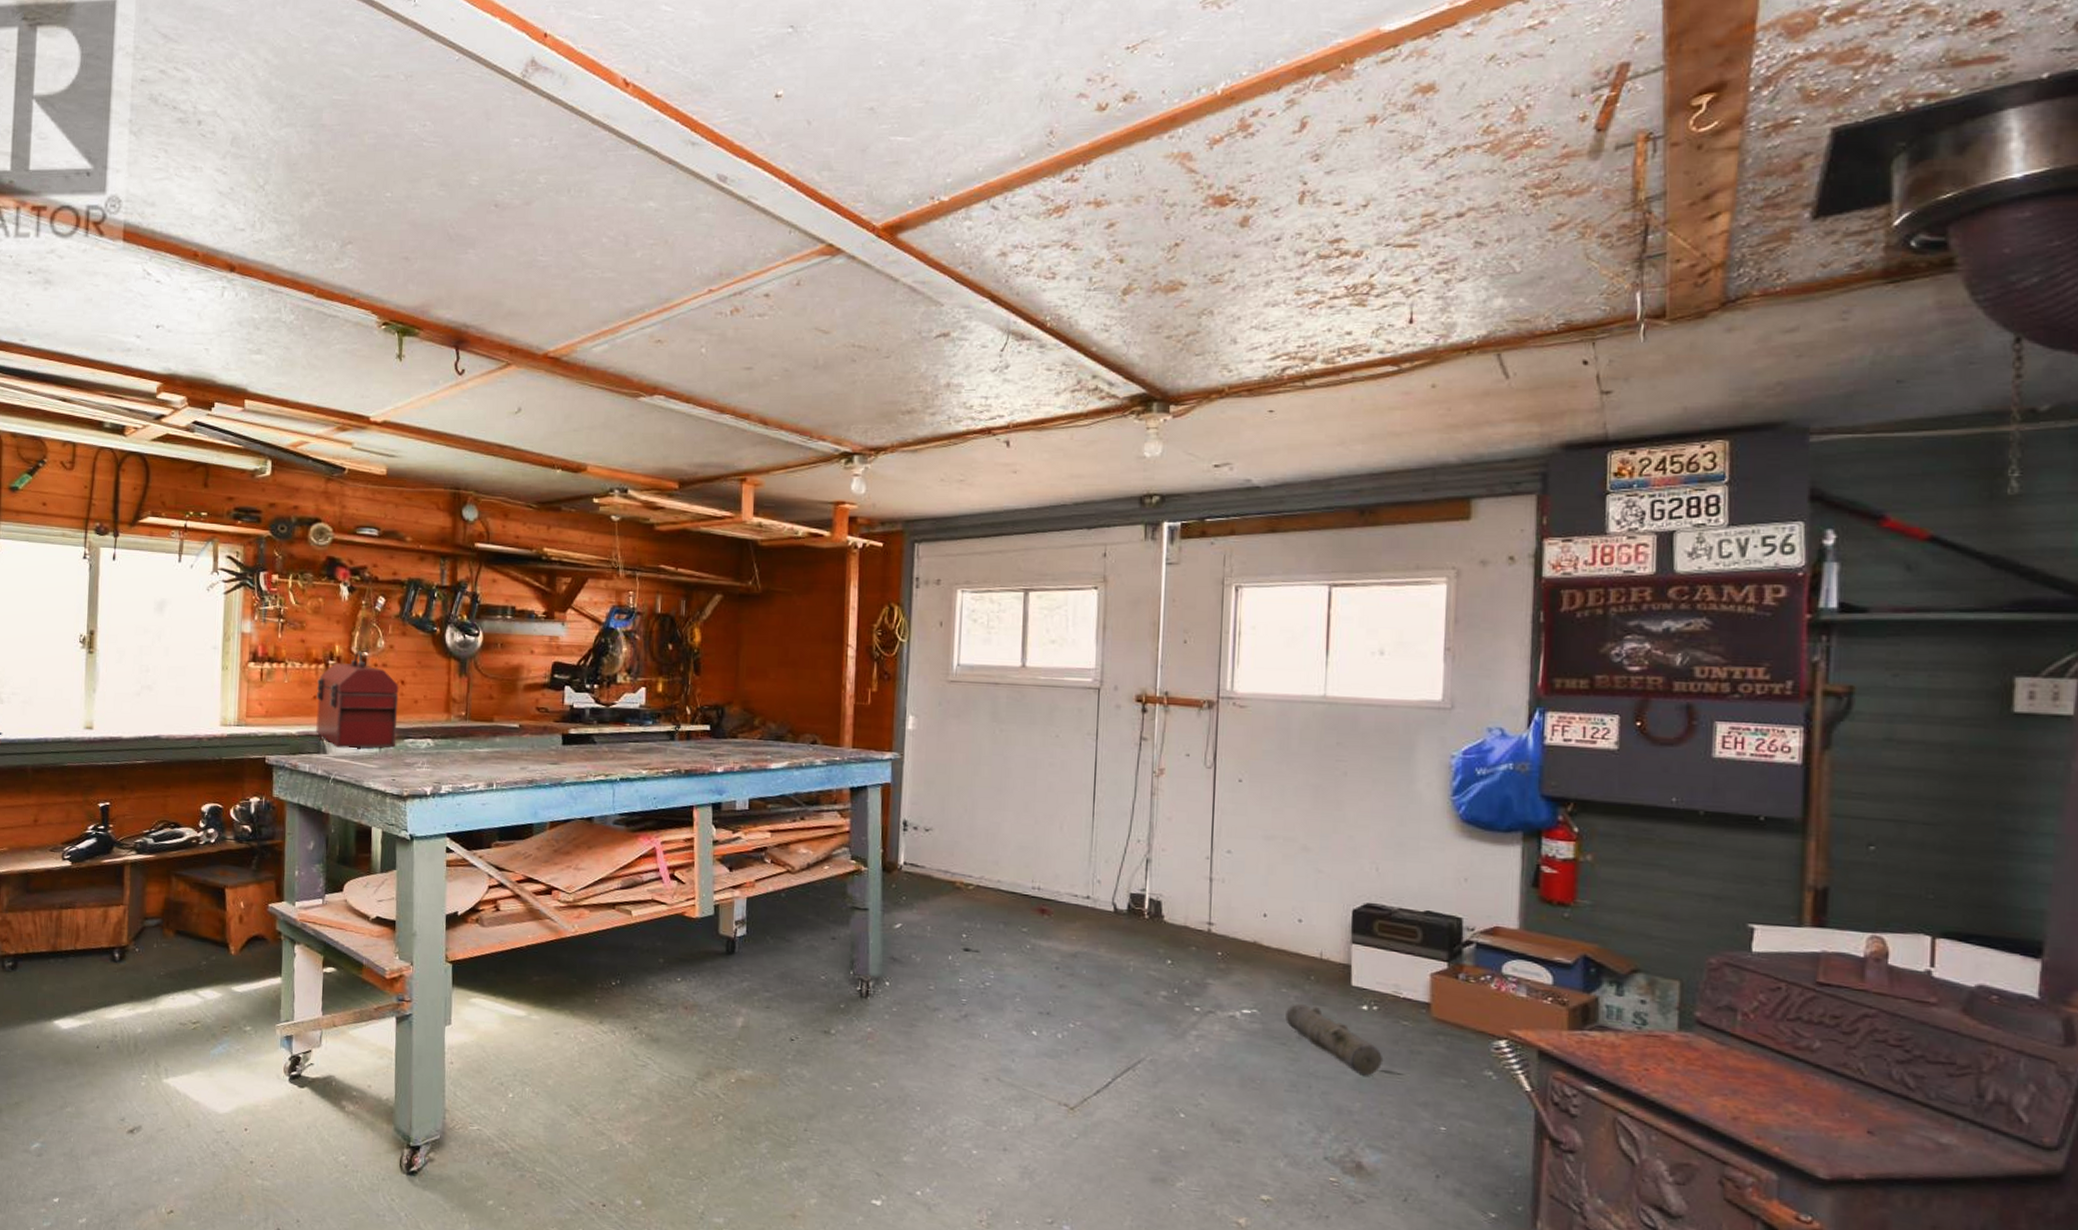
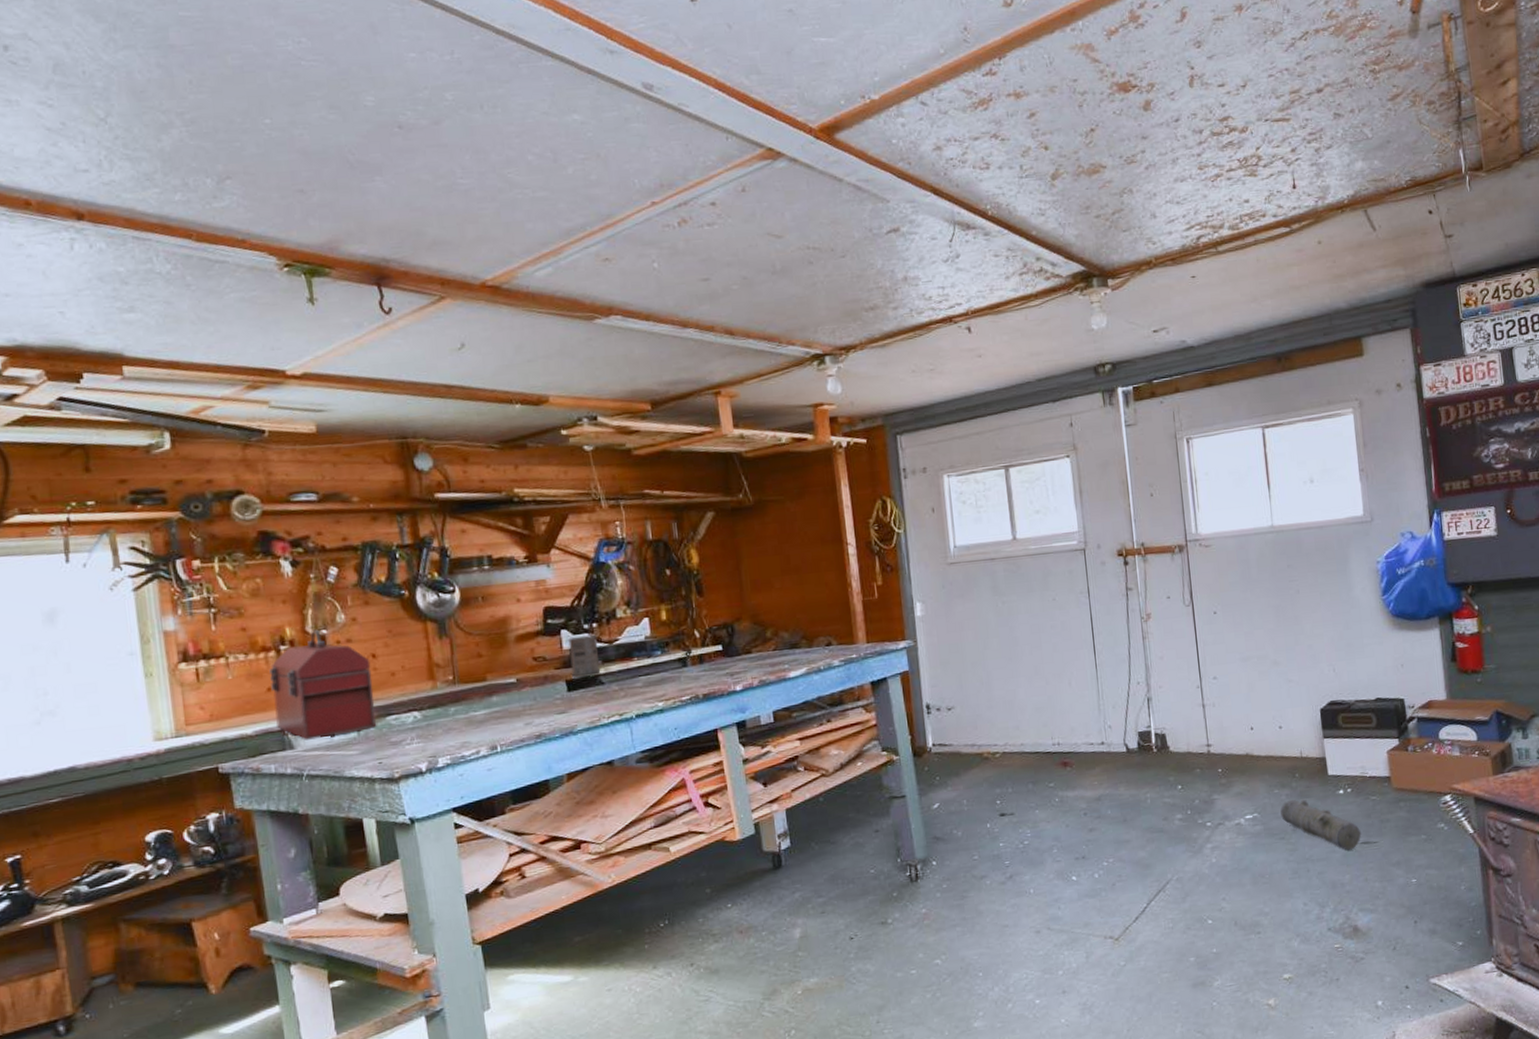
paint can: none [568,695,597,734] -> present [568,635,600,678]

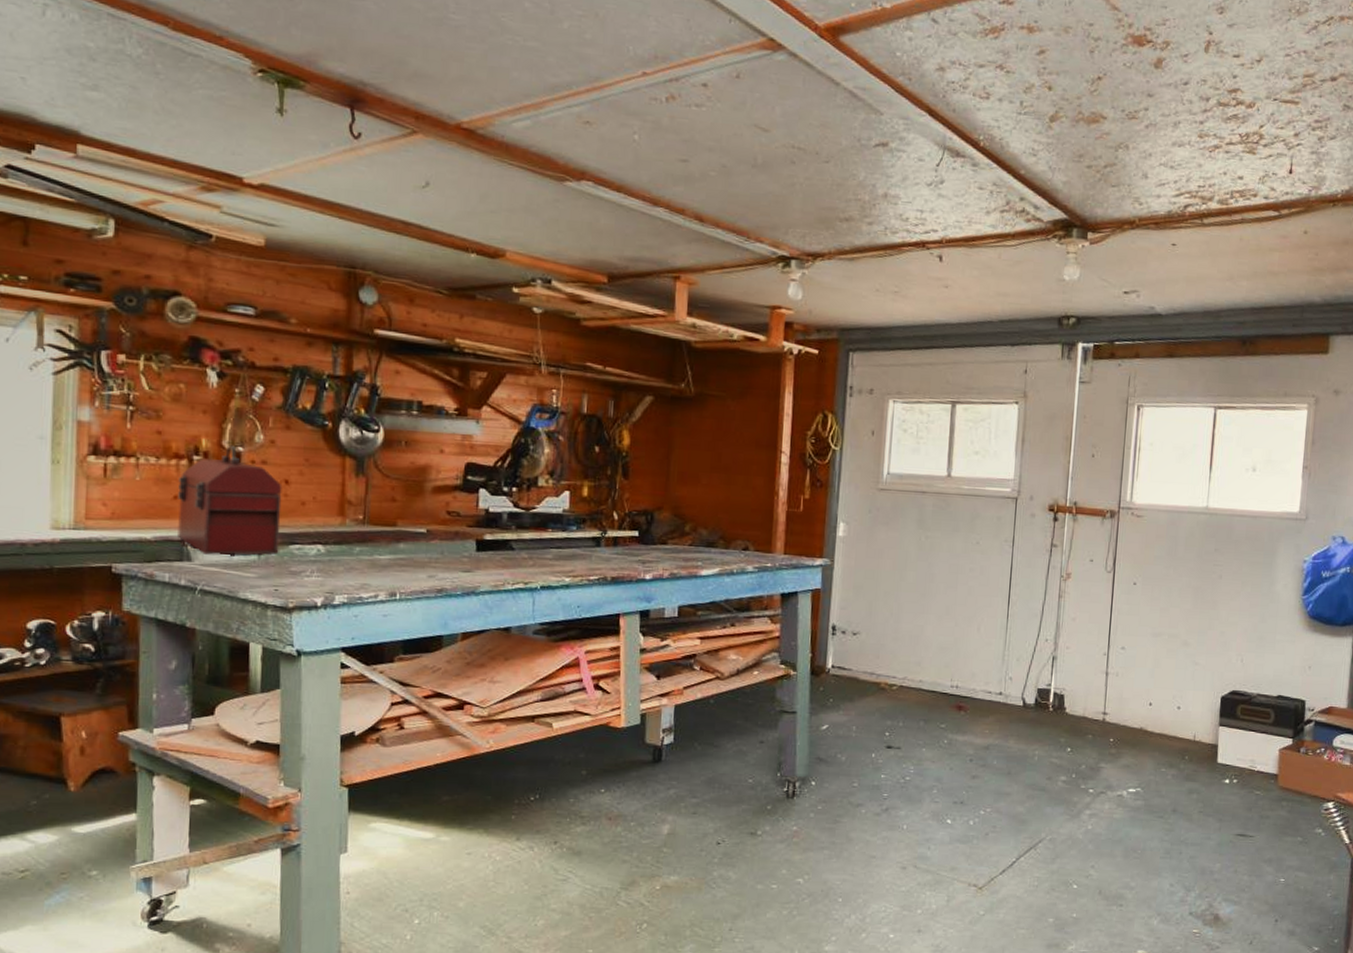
paint can: present [568,635,600,678] -> none [483,498,515,540]
decorative log: present [1280,799,1362,851] -> none [1163,780,1240,840]

